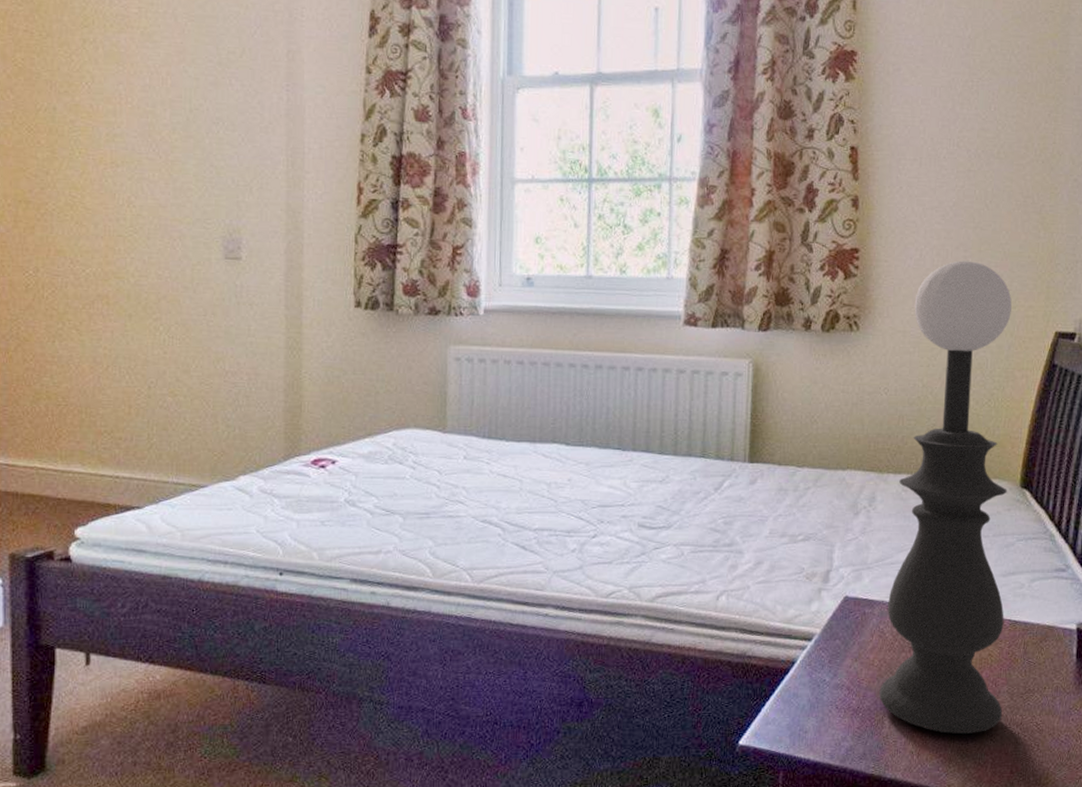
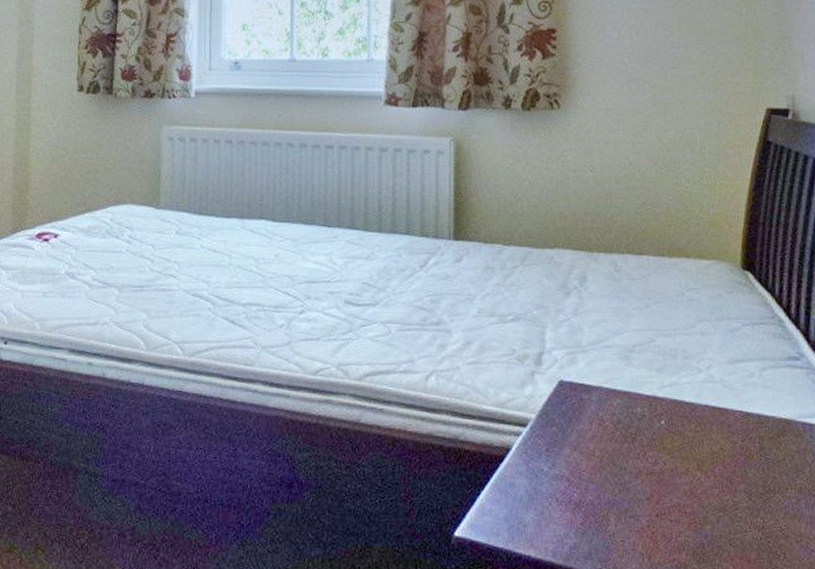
table lamp: present [879,260,1012,735] -> none [602,39,741,537]

